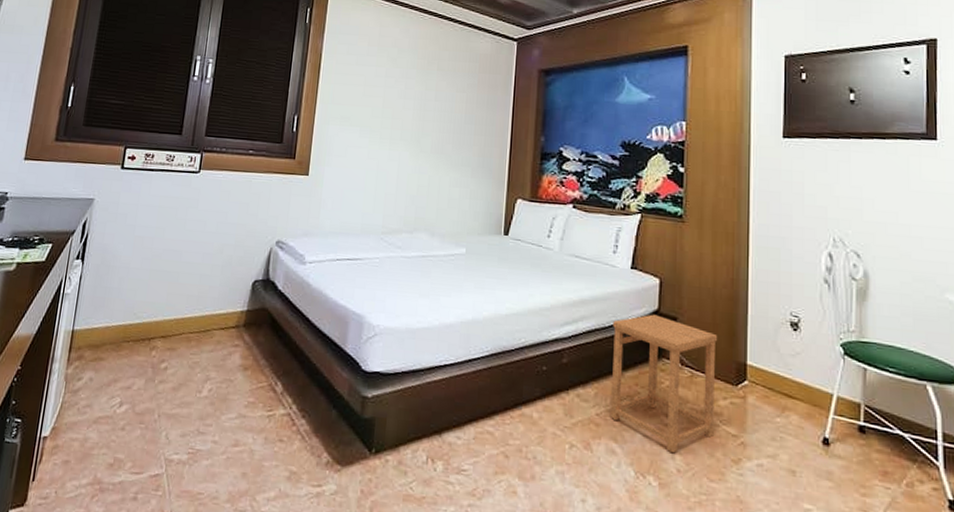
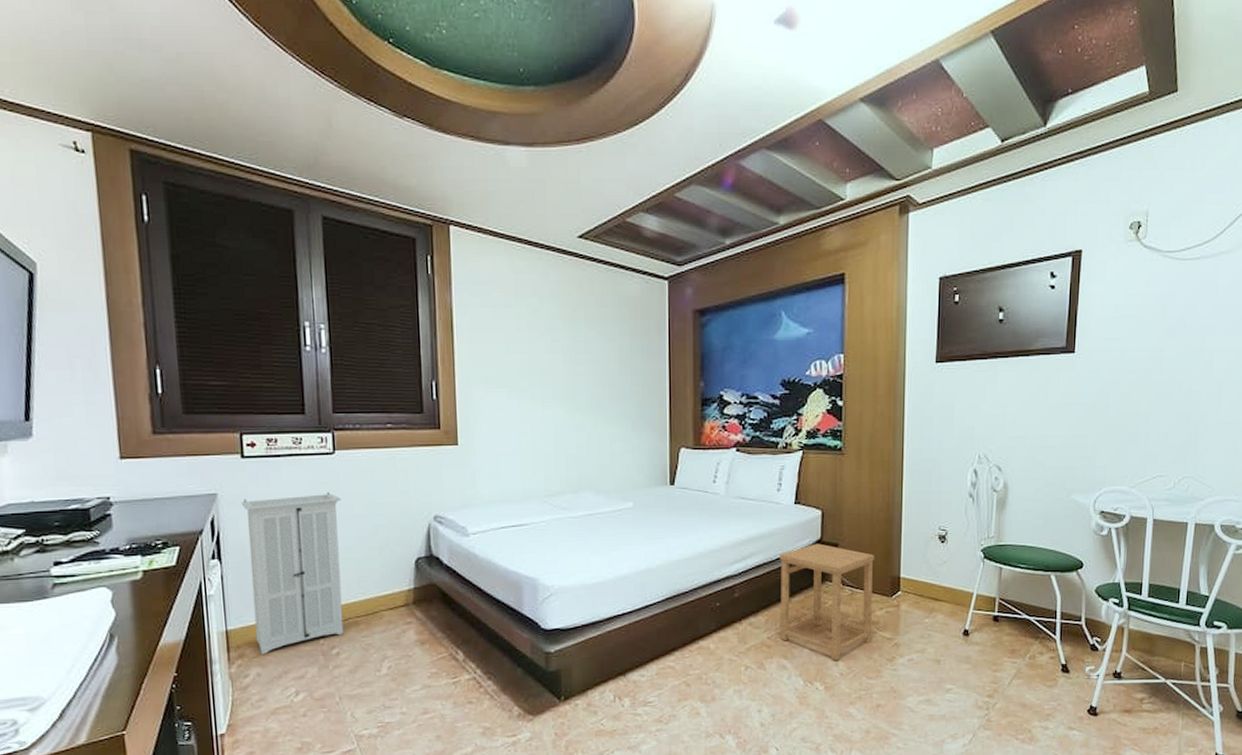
storage cabinet: none [96,206,197,359] -> present [241,491,344,654]

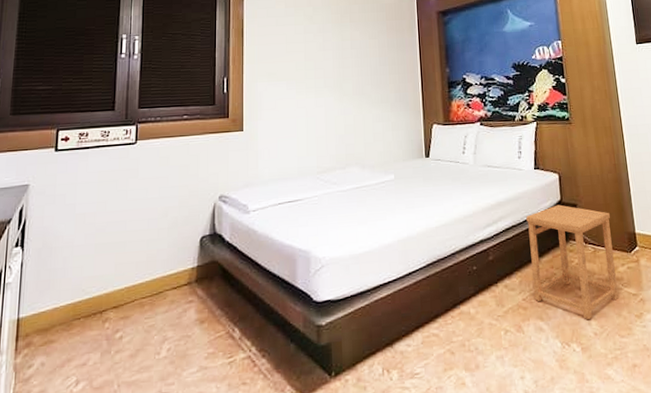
storage cabinet: present [241,491,344,654] -> none [45,178,138,342]

